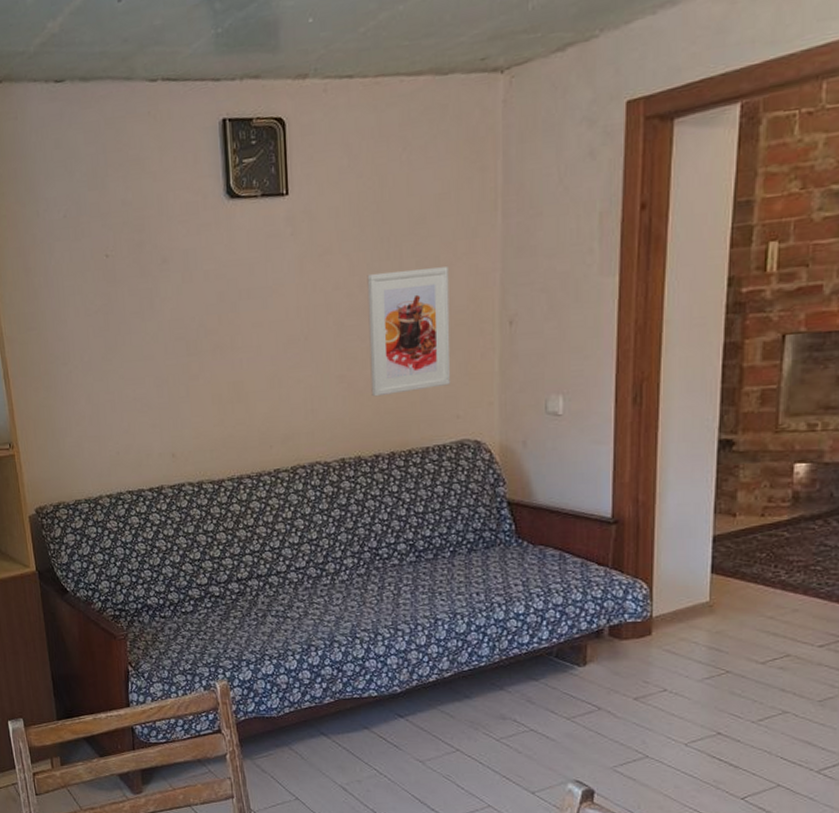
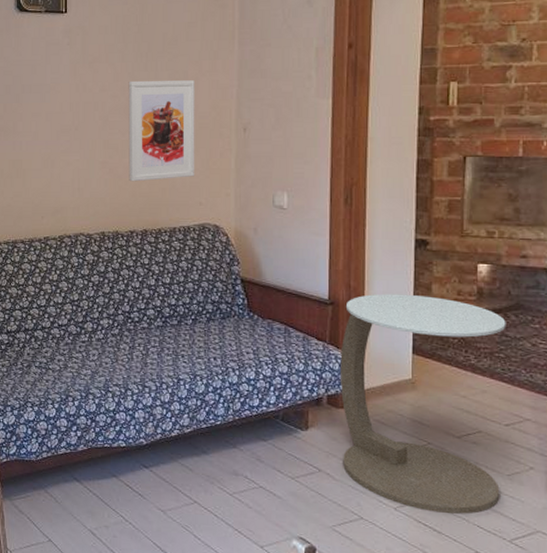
side table: none [625,505,826,747] -> present [340,293,506,515]

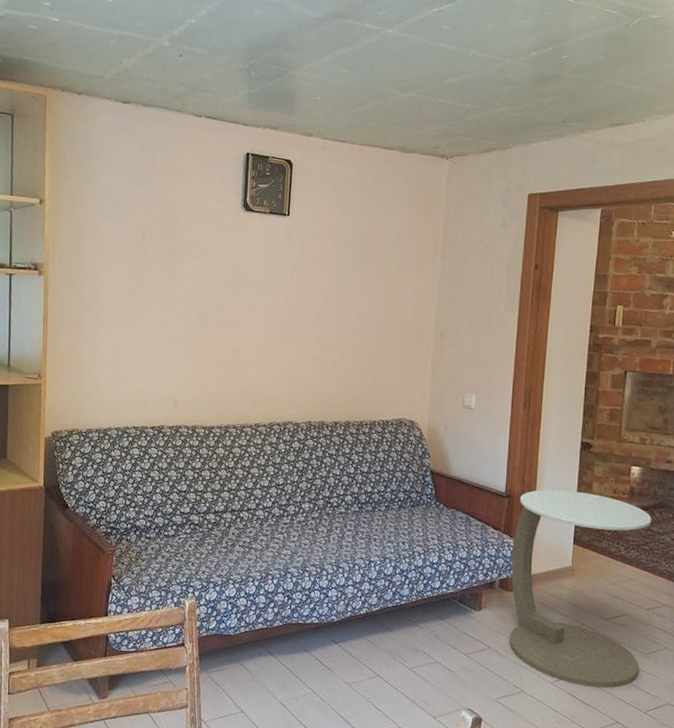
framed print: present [128,80,195,182] -> none [336,283,401,377]

